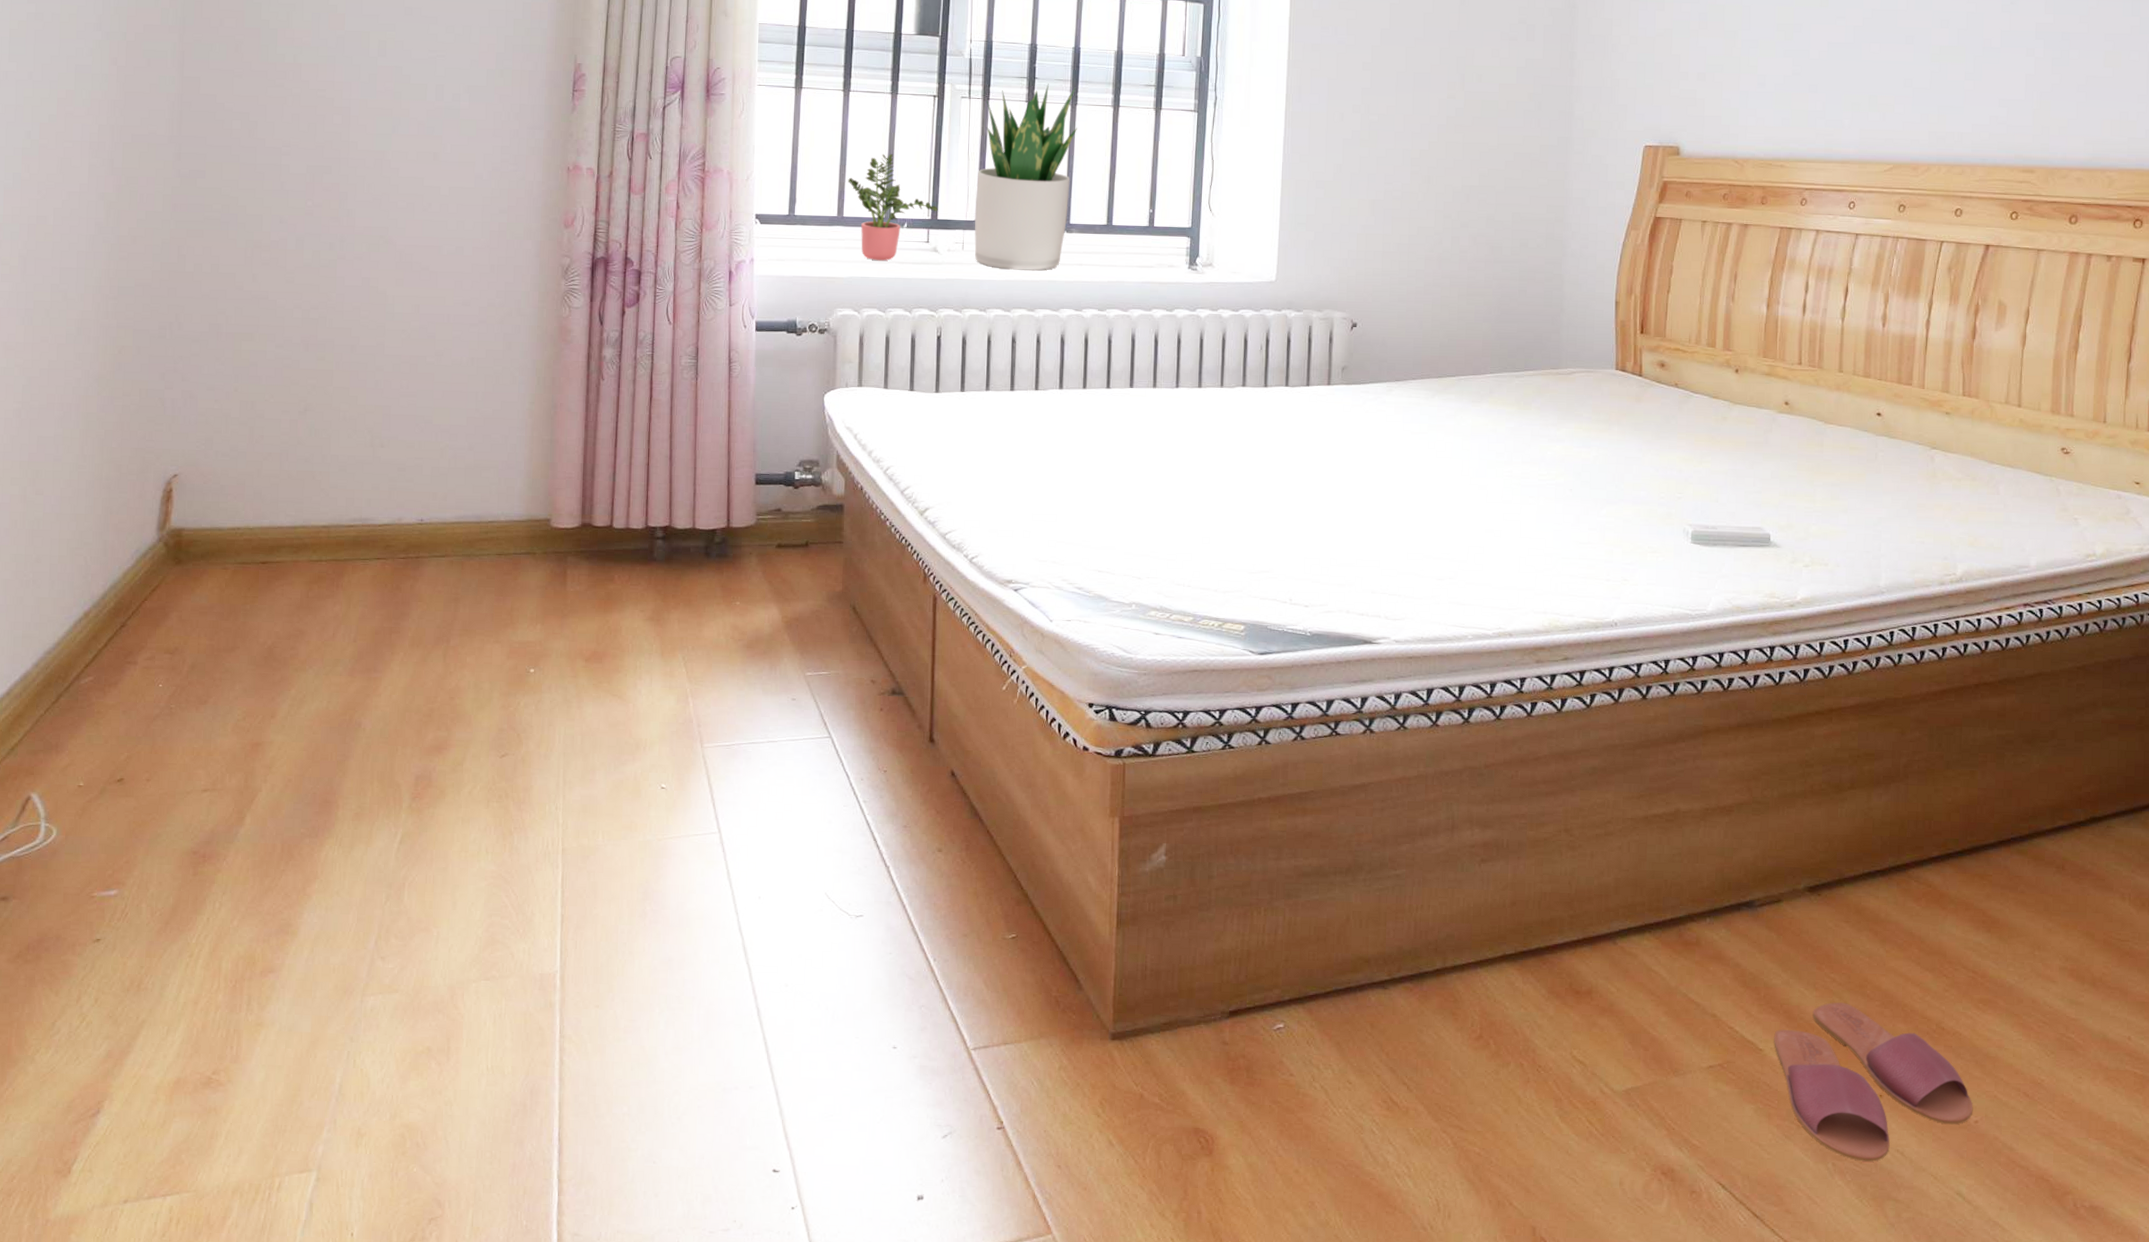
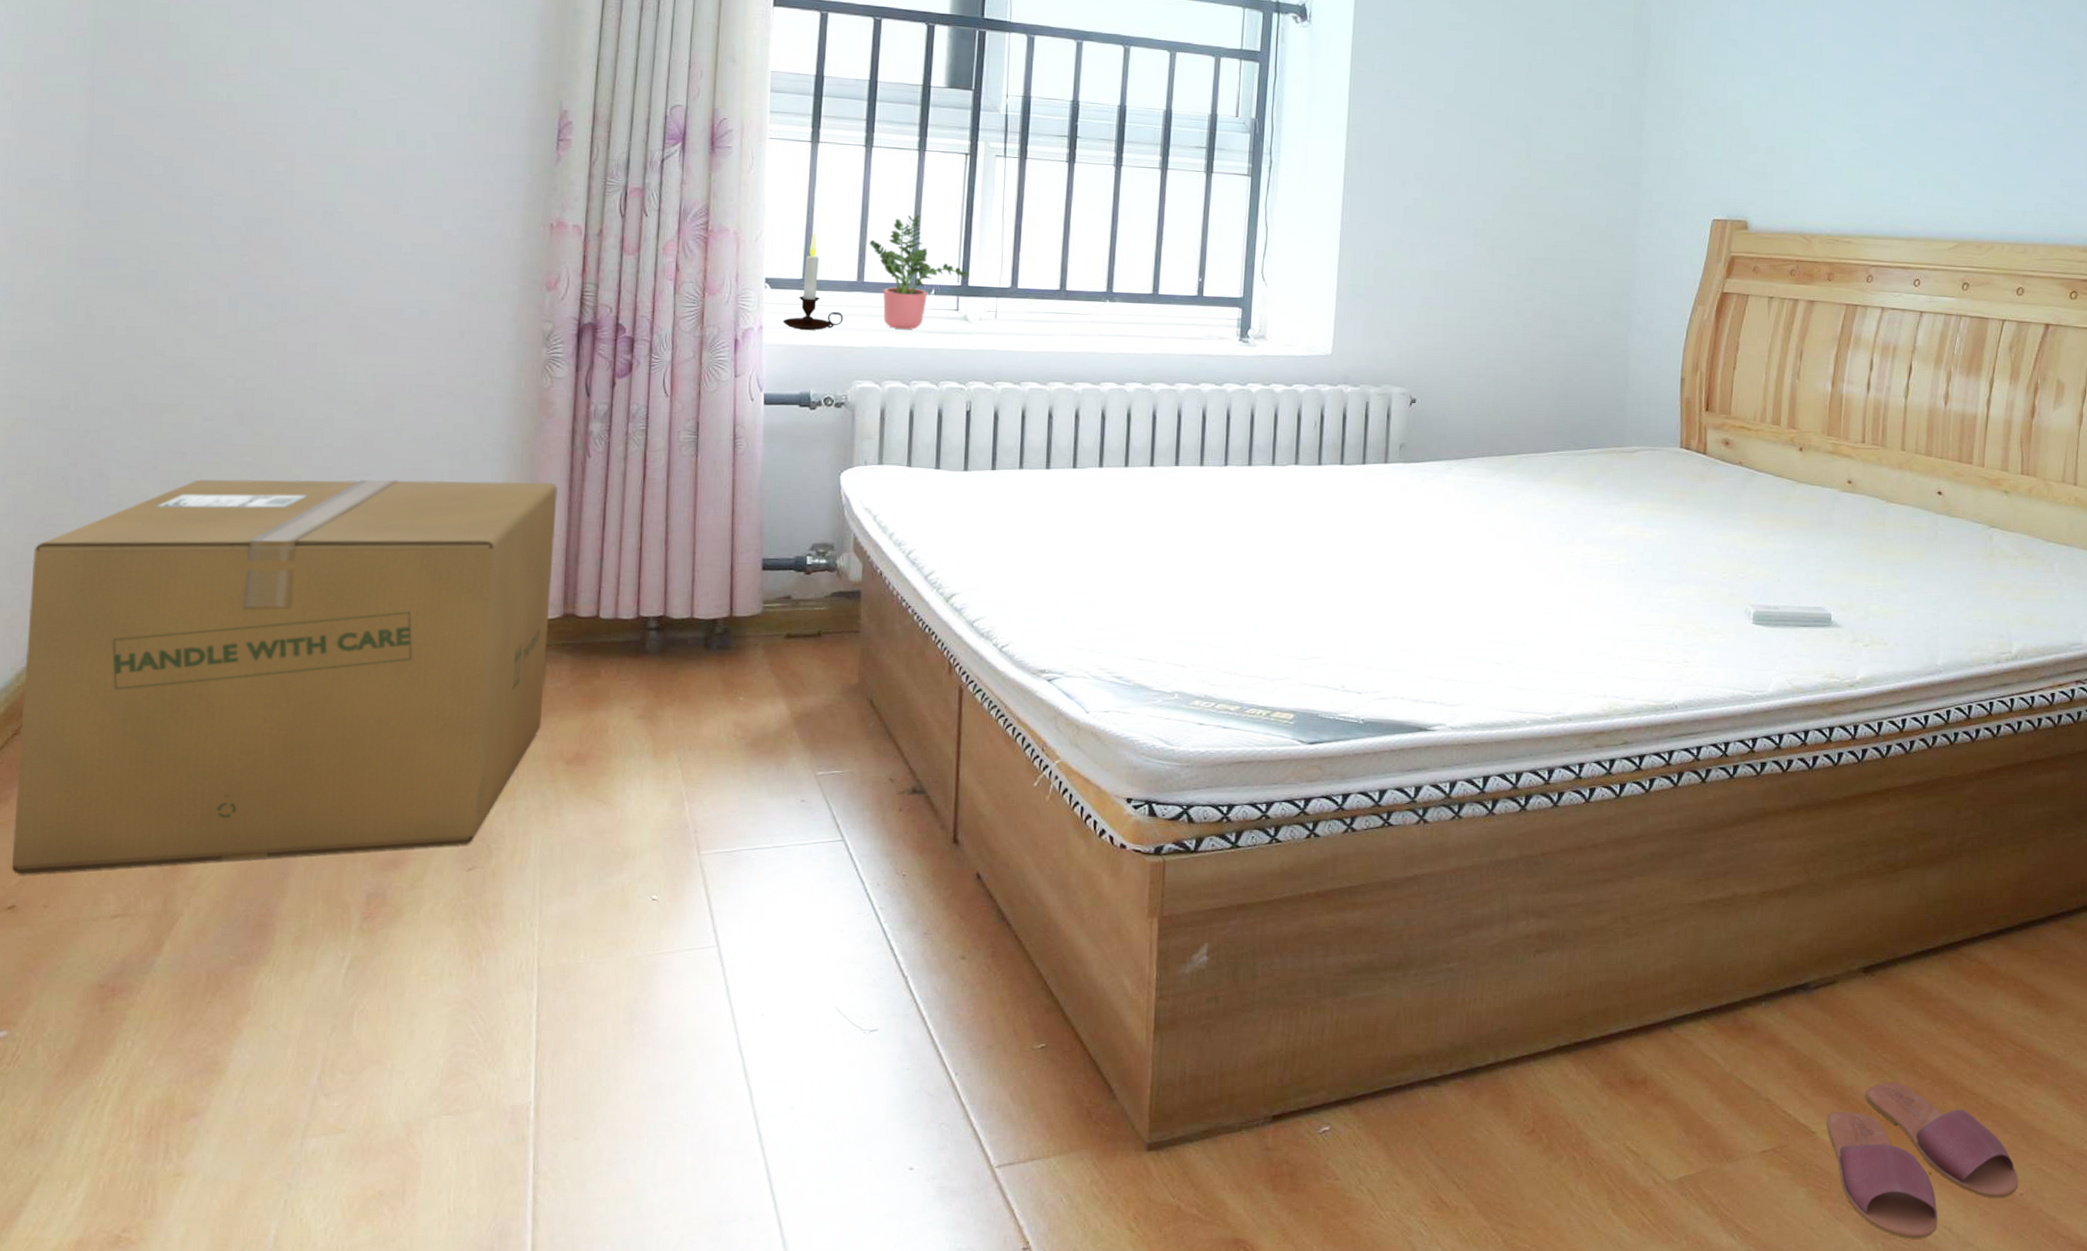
box: none [121,400,576,751] -> present [12,479,558,874]
candle: none [771,172,826,262] -> present [783,233,844,330]
planter: present [974,83,1077,271] -> none [1008,143,1122,342]

